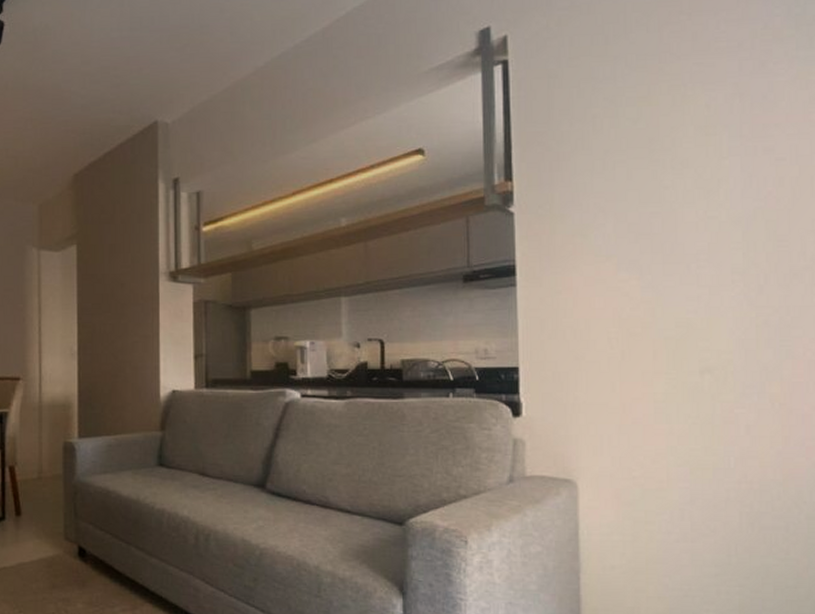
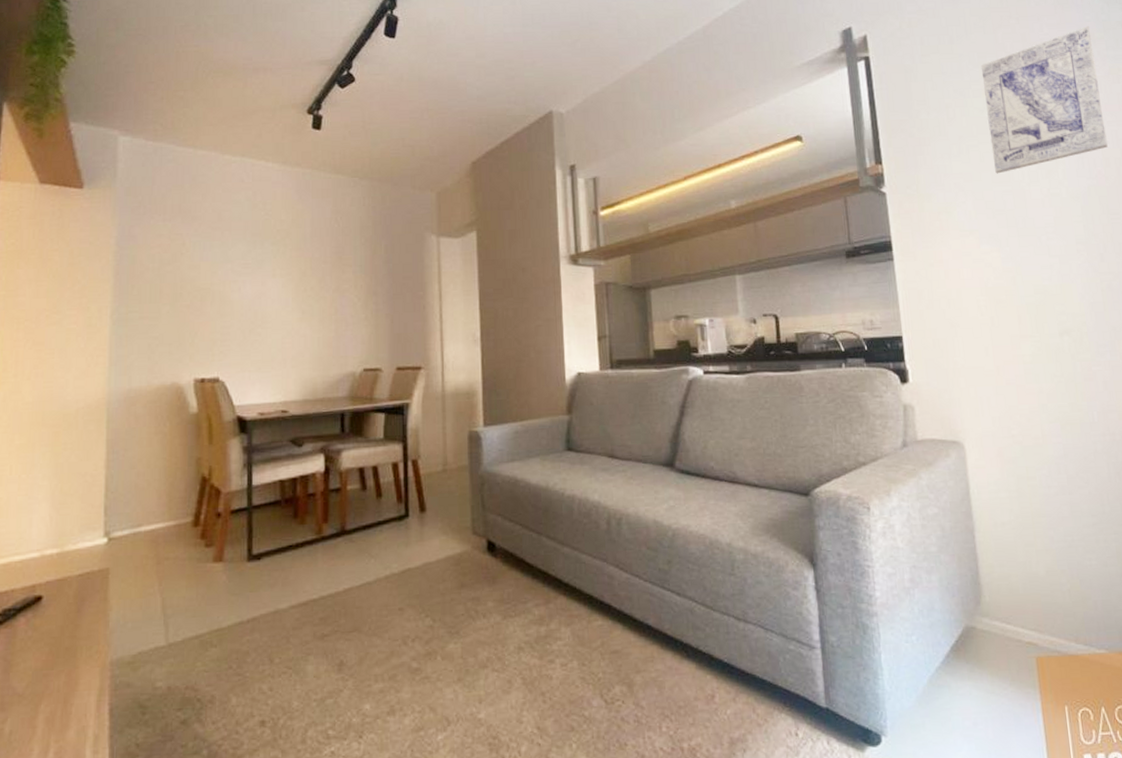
wall art: none [639,21,784,193] -> present [981,25,1108,174]

